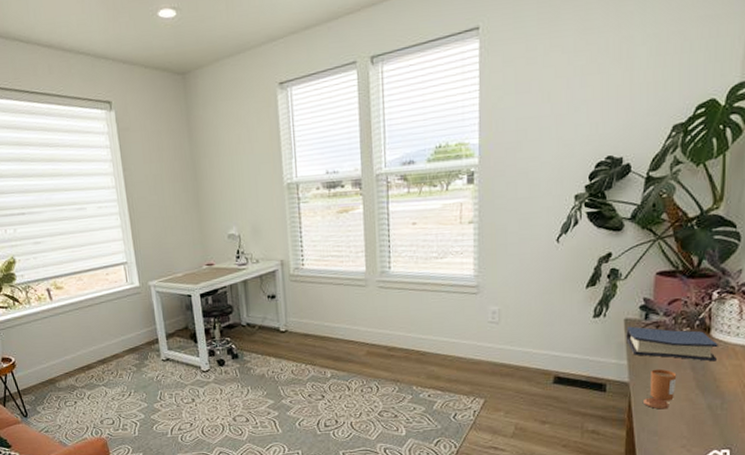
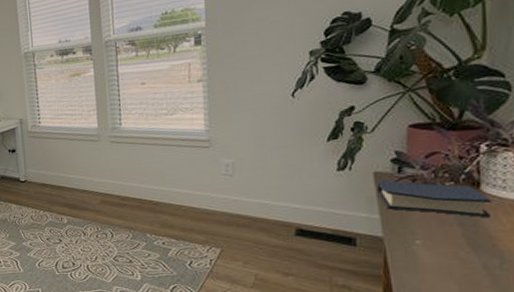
candle: present [644,368,677,410] -> none [402,224,442,267]

